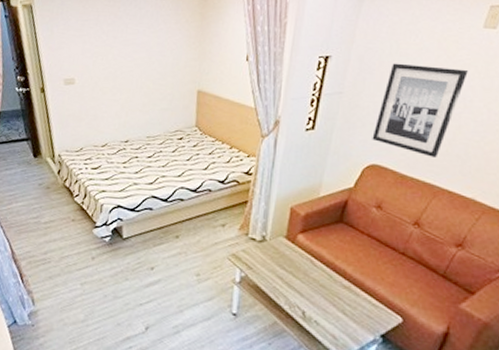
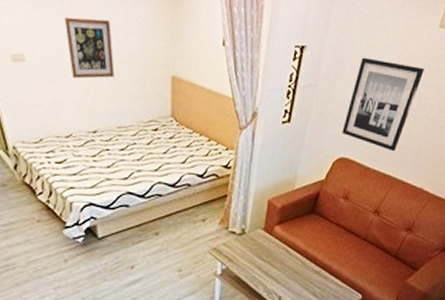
wall art: none [108,46,147,96] -> present [64,16,114,79]

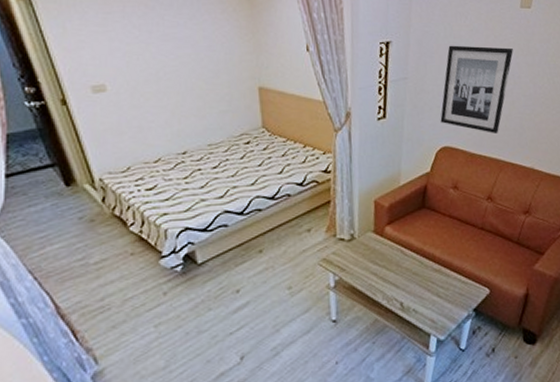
wall art: present [64,16,114,79] -> none [144,41,199,102]

